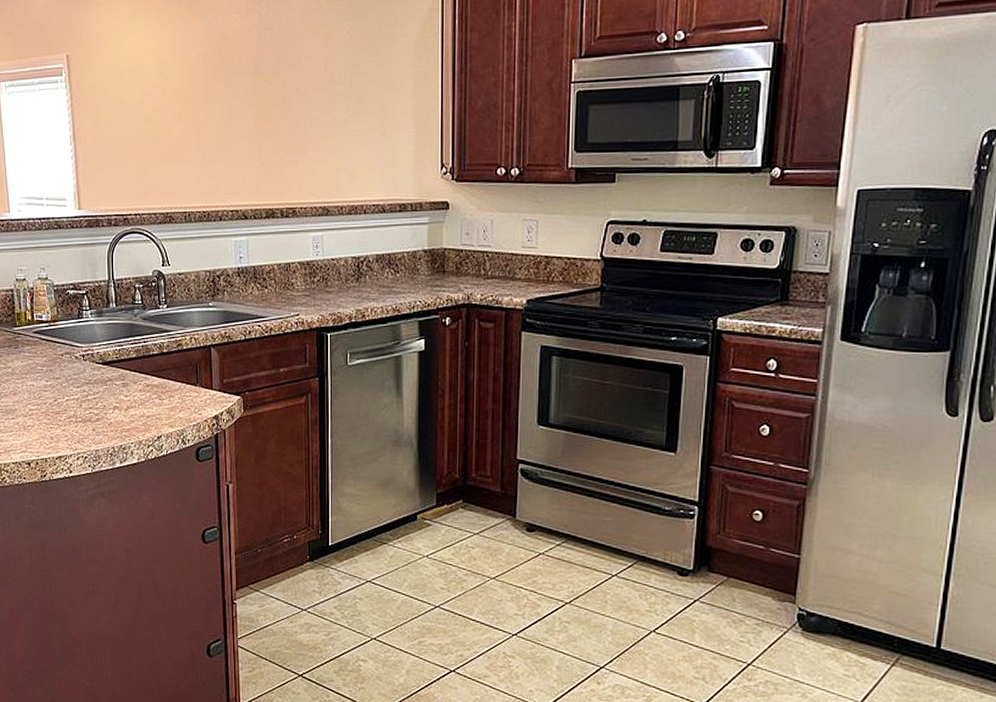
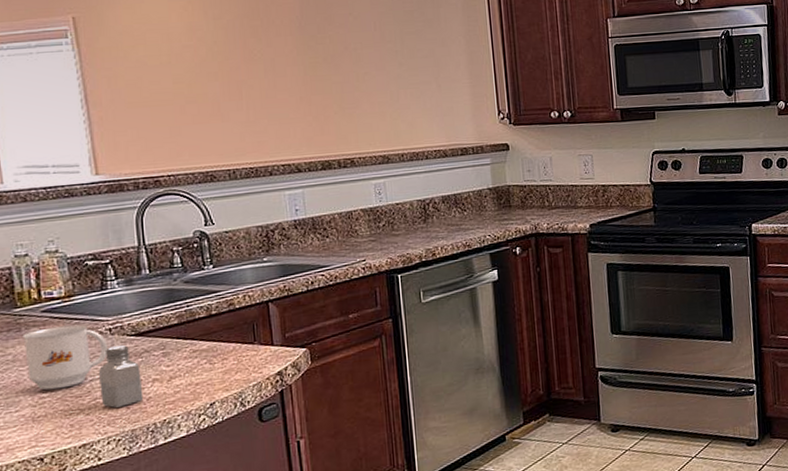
mug: none [19,347,81,404] -> present [22,324,108,390]
saltshaker: none [74,371,106,428] -> present [99,344,144,408]

